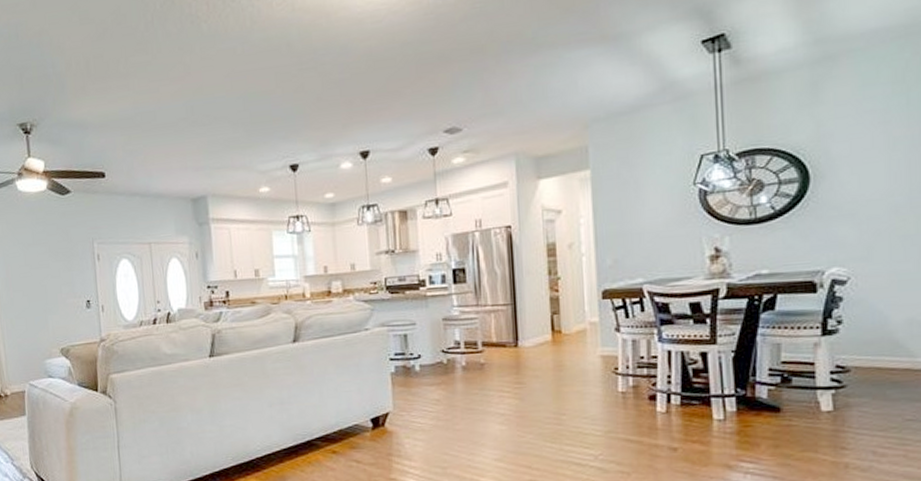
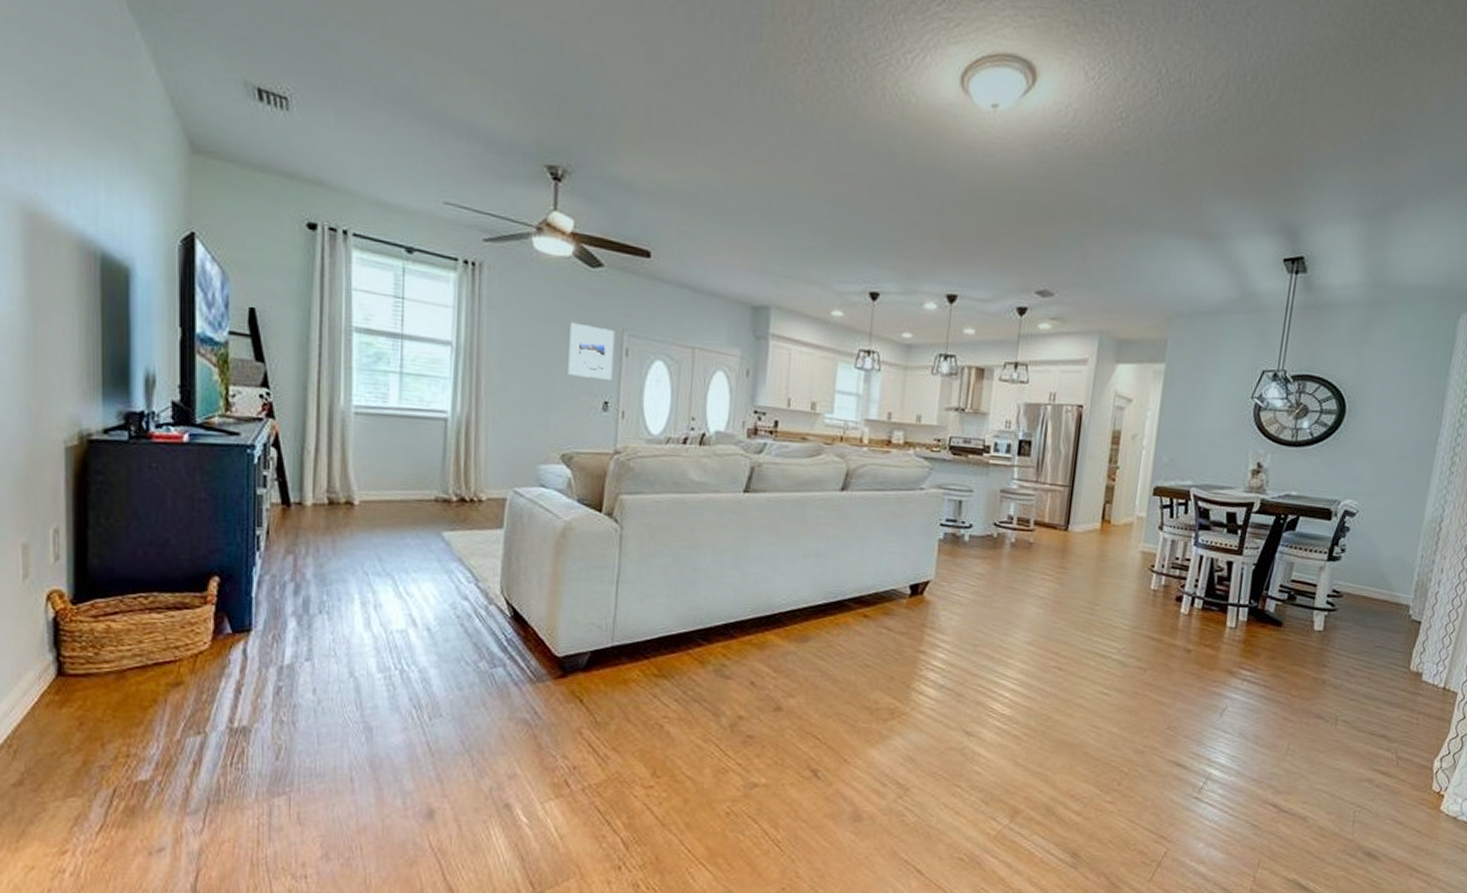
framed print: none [53,241,90,285] -> present [568,322,615,380]

